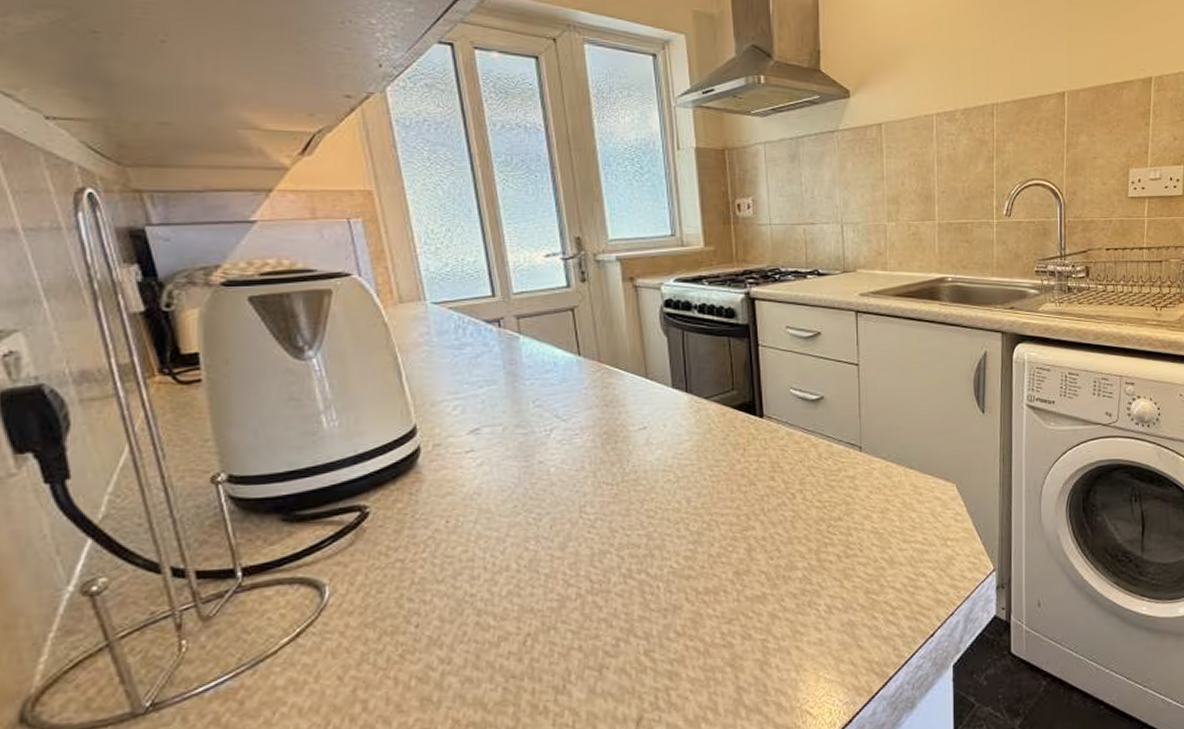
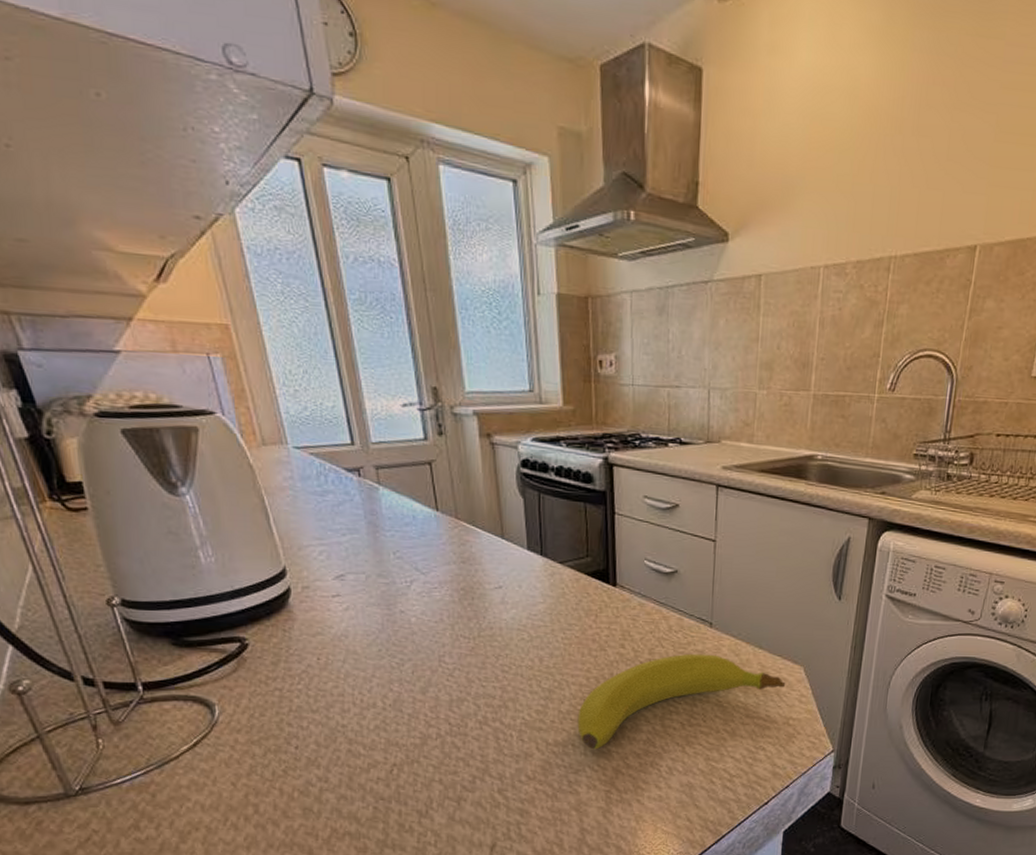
fruit: none [729,479,940,594] -> present [577,653,786,750]

